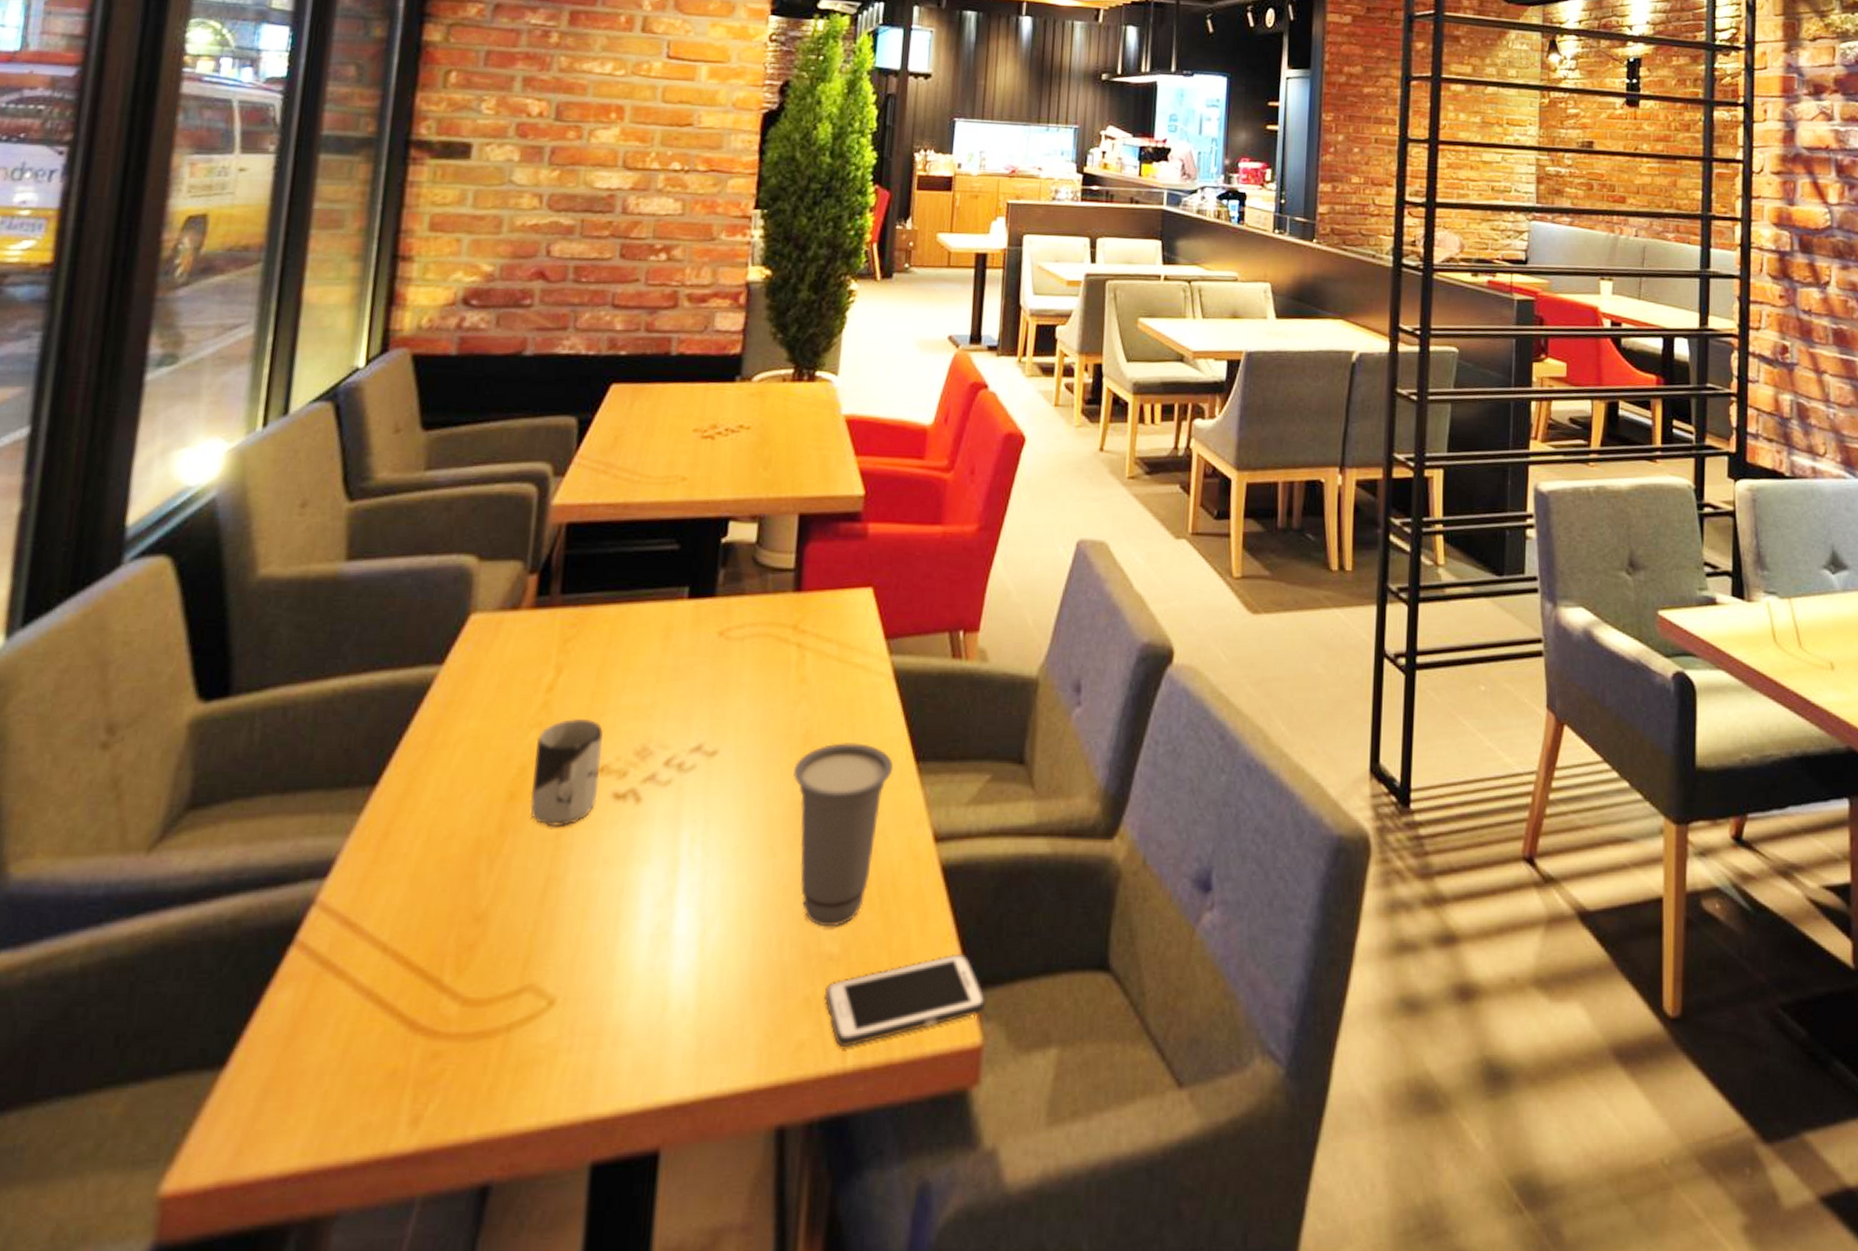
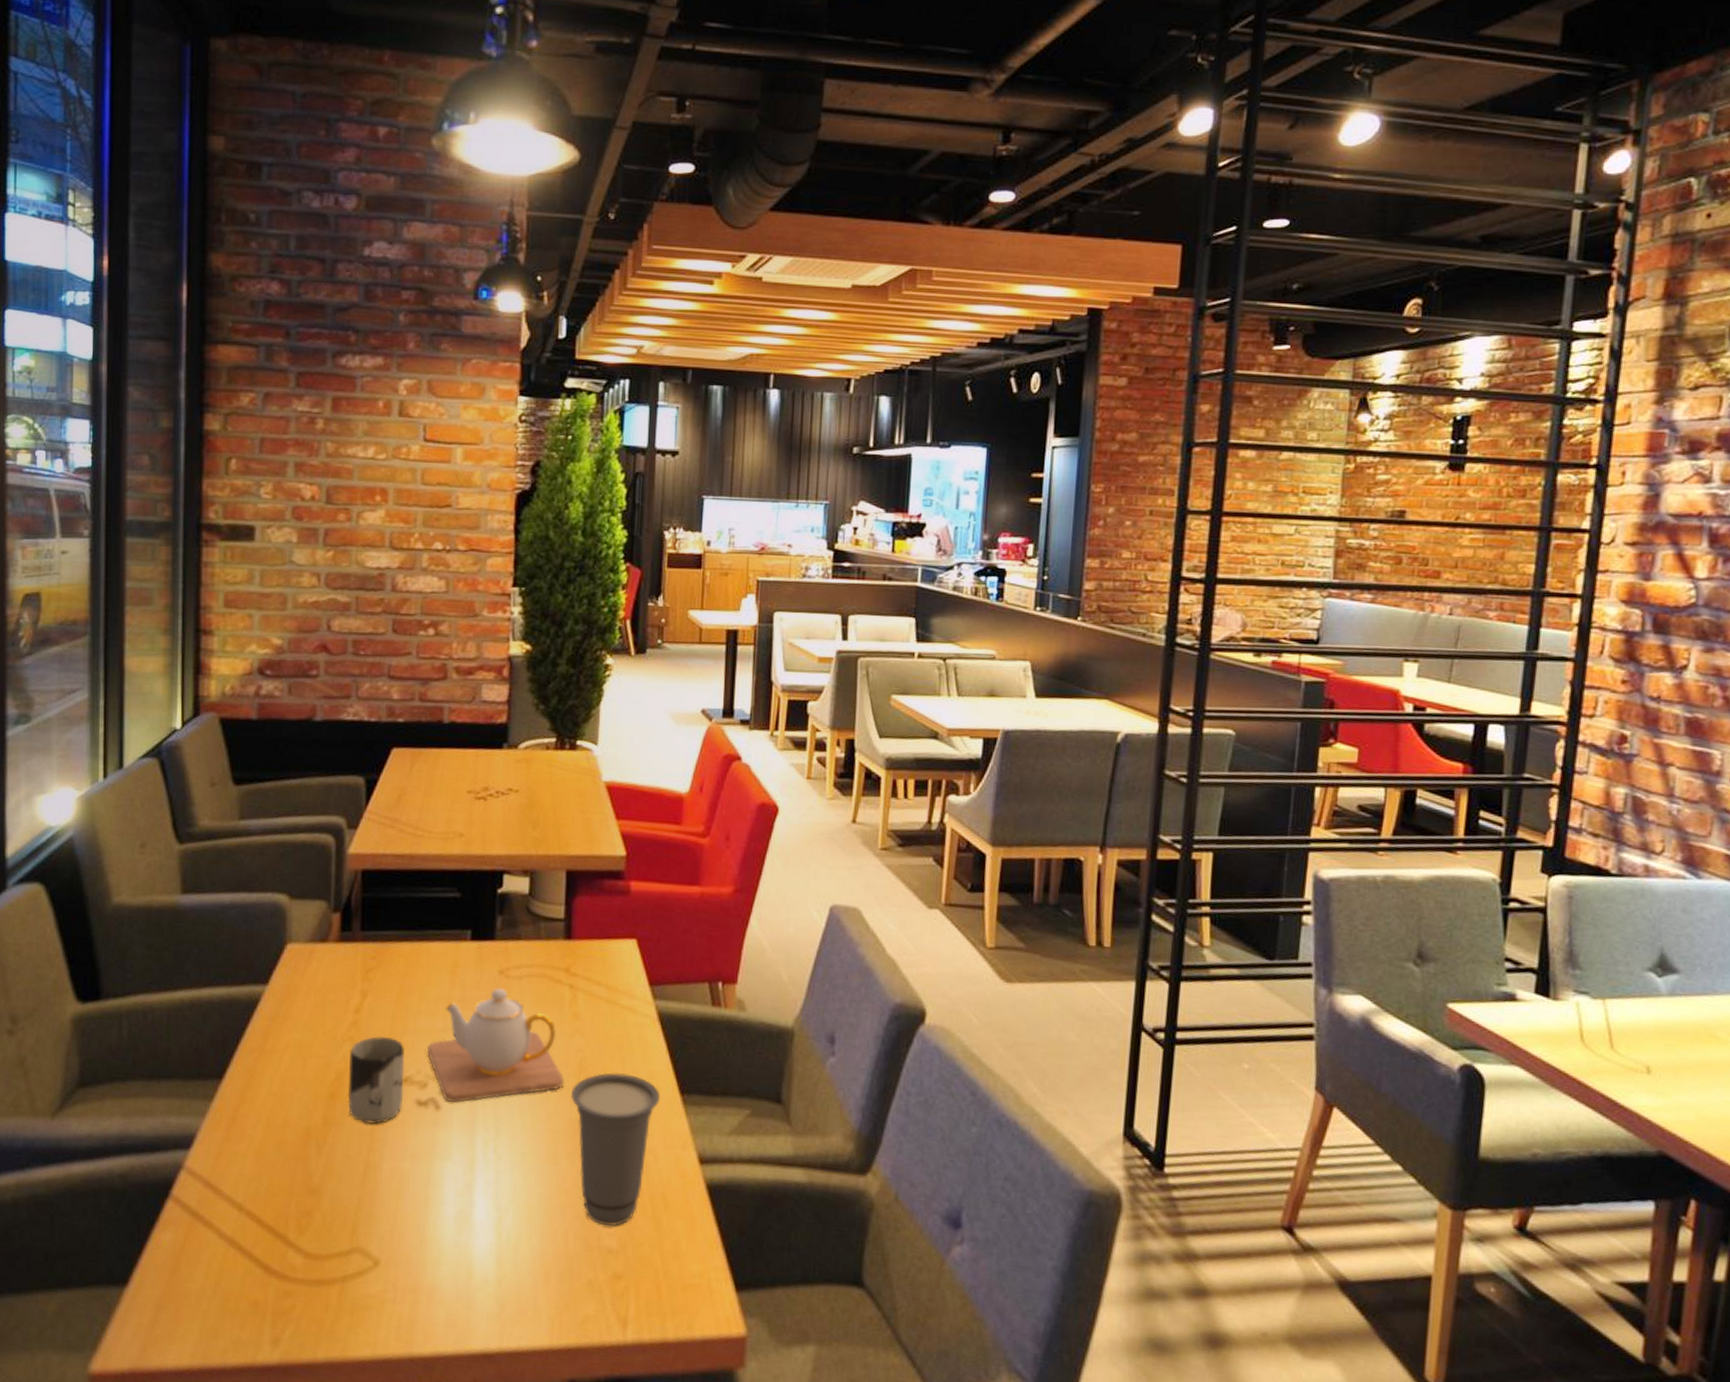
teapot: none [630,652,788,792] -> present [427,988,565,1103]
cell phone: present [824,954,987,1047] -> none [605,1259,750,1325]

